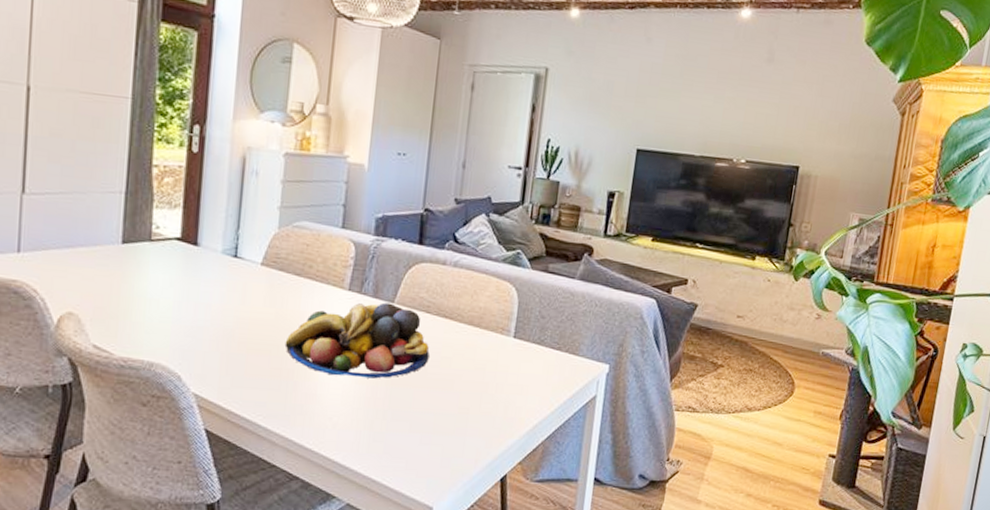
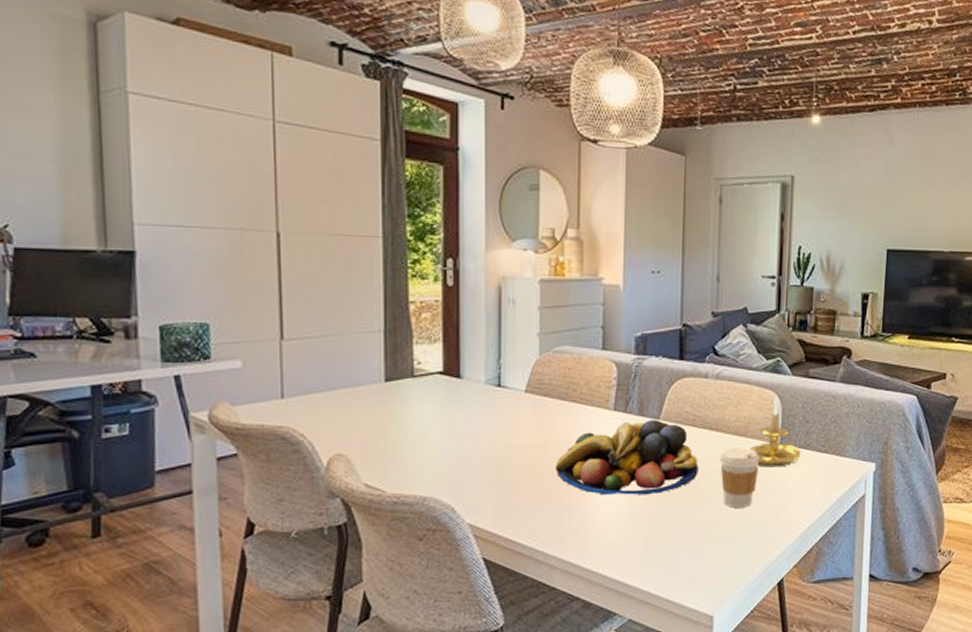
coffee cup: none [451,338,491,399] -> present [720,448,759,508]
candle holder: none [482,290,534,361] -> present [749,398,801,467]

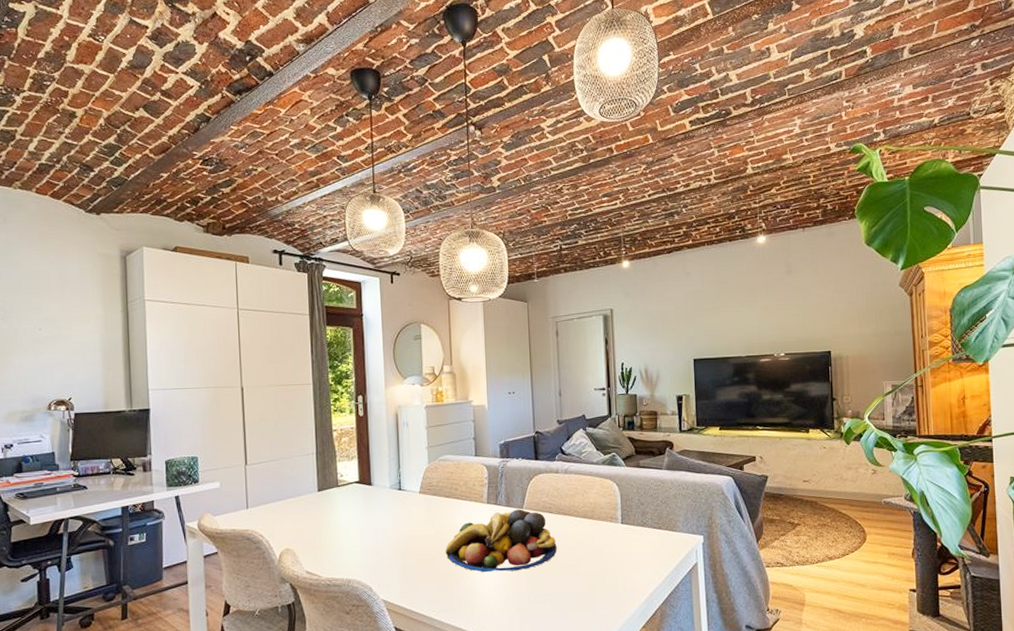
coffee cup: present [720,448,759,508] -> none [574,528,606,579]
candle holder: present [749,398,801,467] -> none [596,486,639,544]

